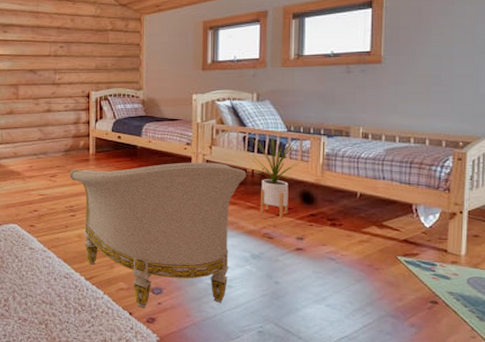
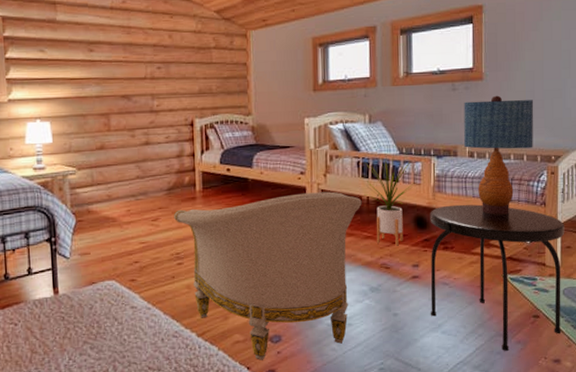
side table: none [315,183,472,332] -> present [430,204,565,351]
table lamp: none [358,79,440,197] -> present [464,95,534,215]

